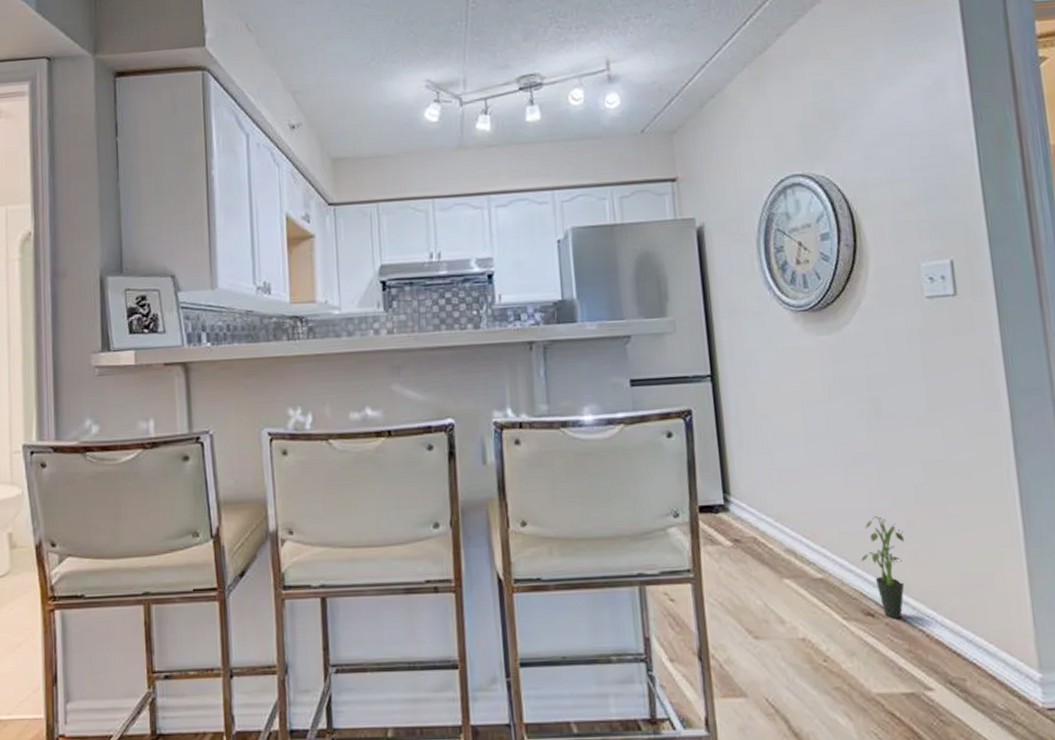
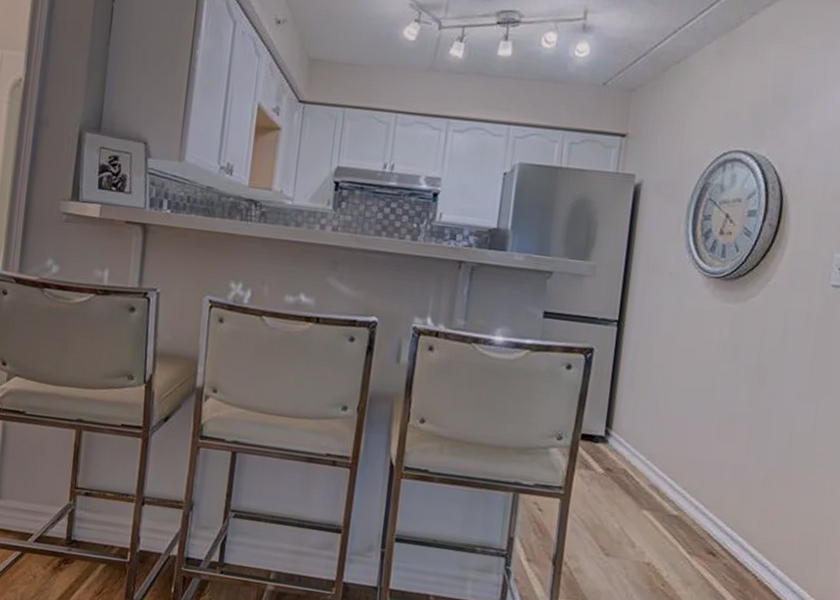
potted plant: present [861,515,905,618] -> none [715,470,759,561]

